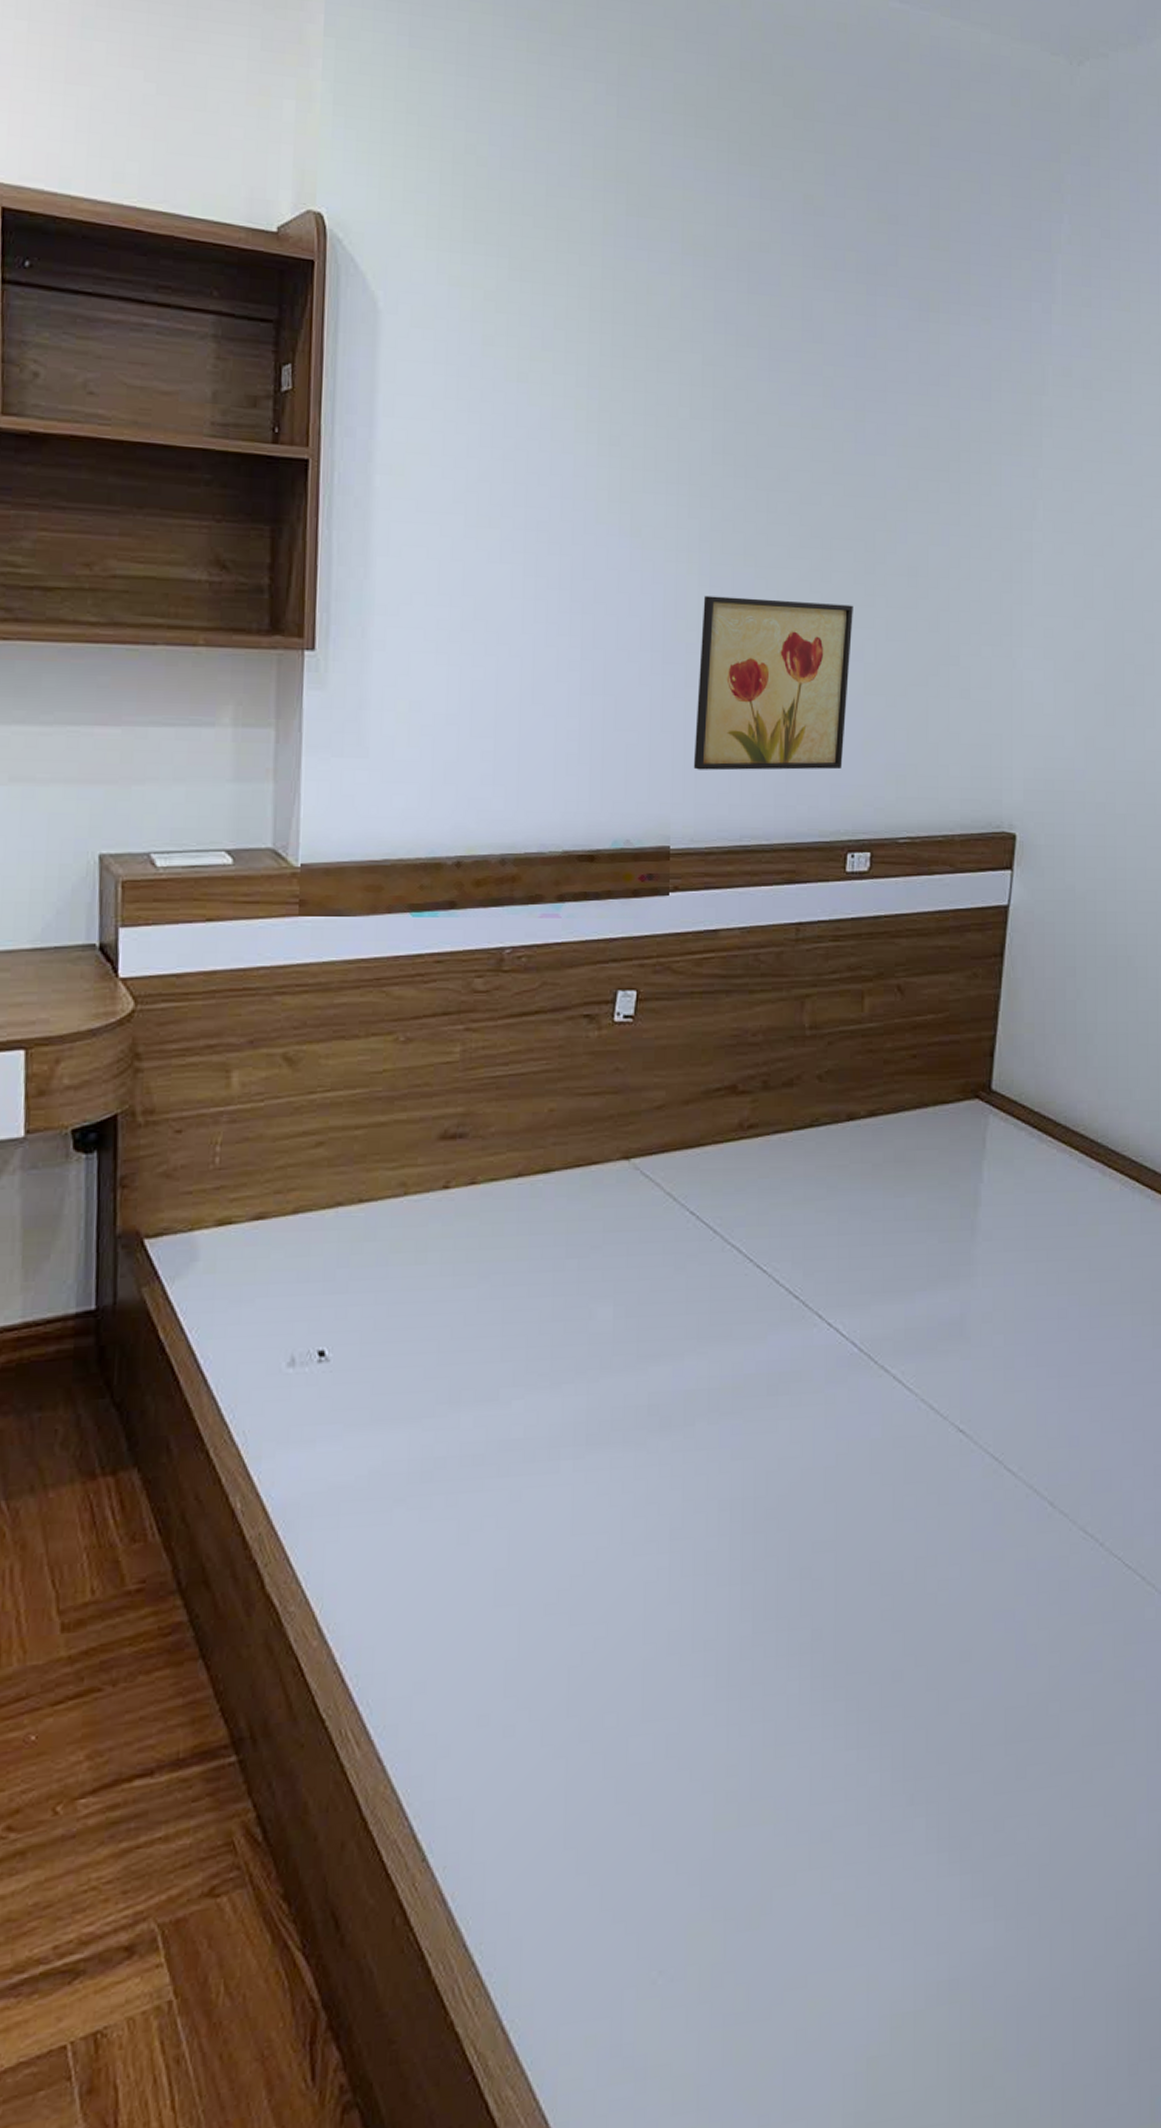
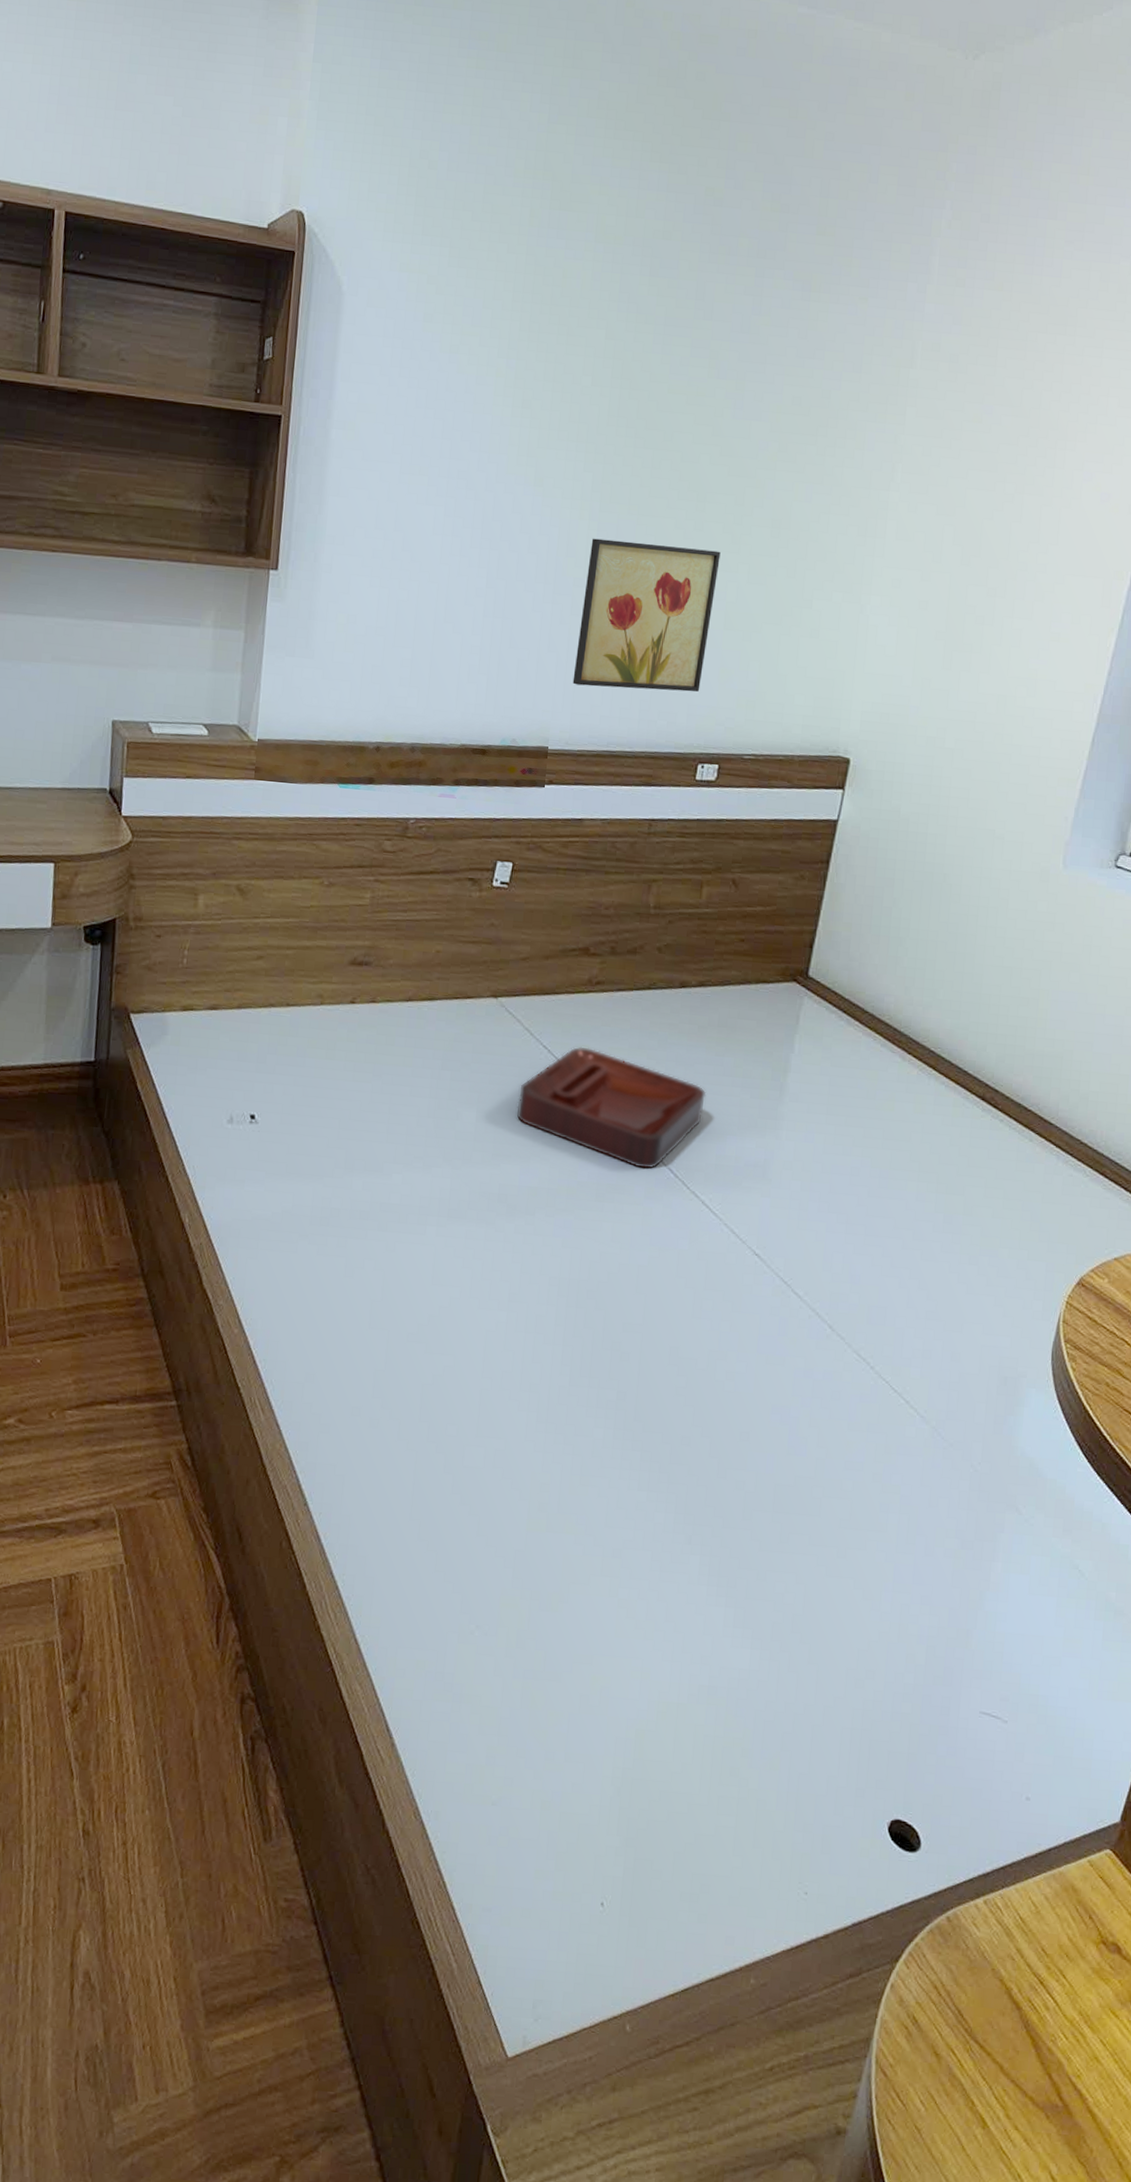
decorative tray: none [663,1206,888,1347] -> present [517,1046,707,1169]

